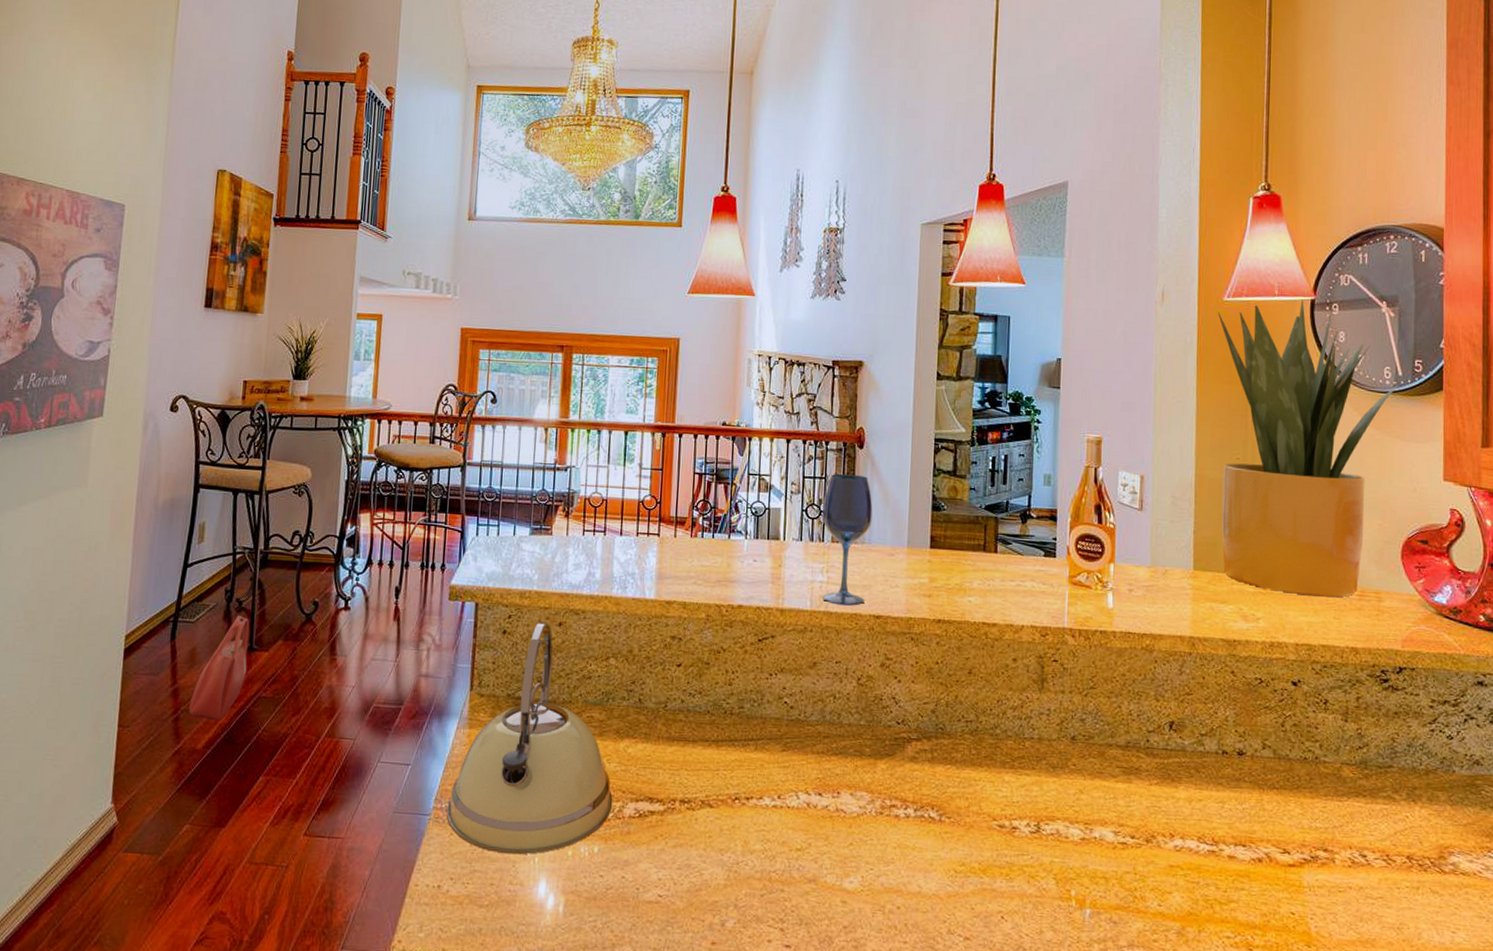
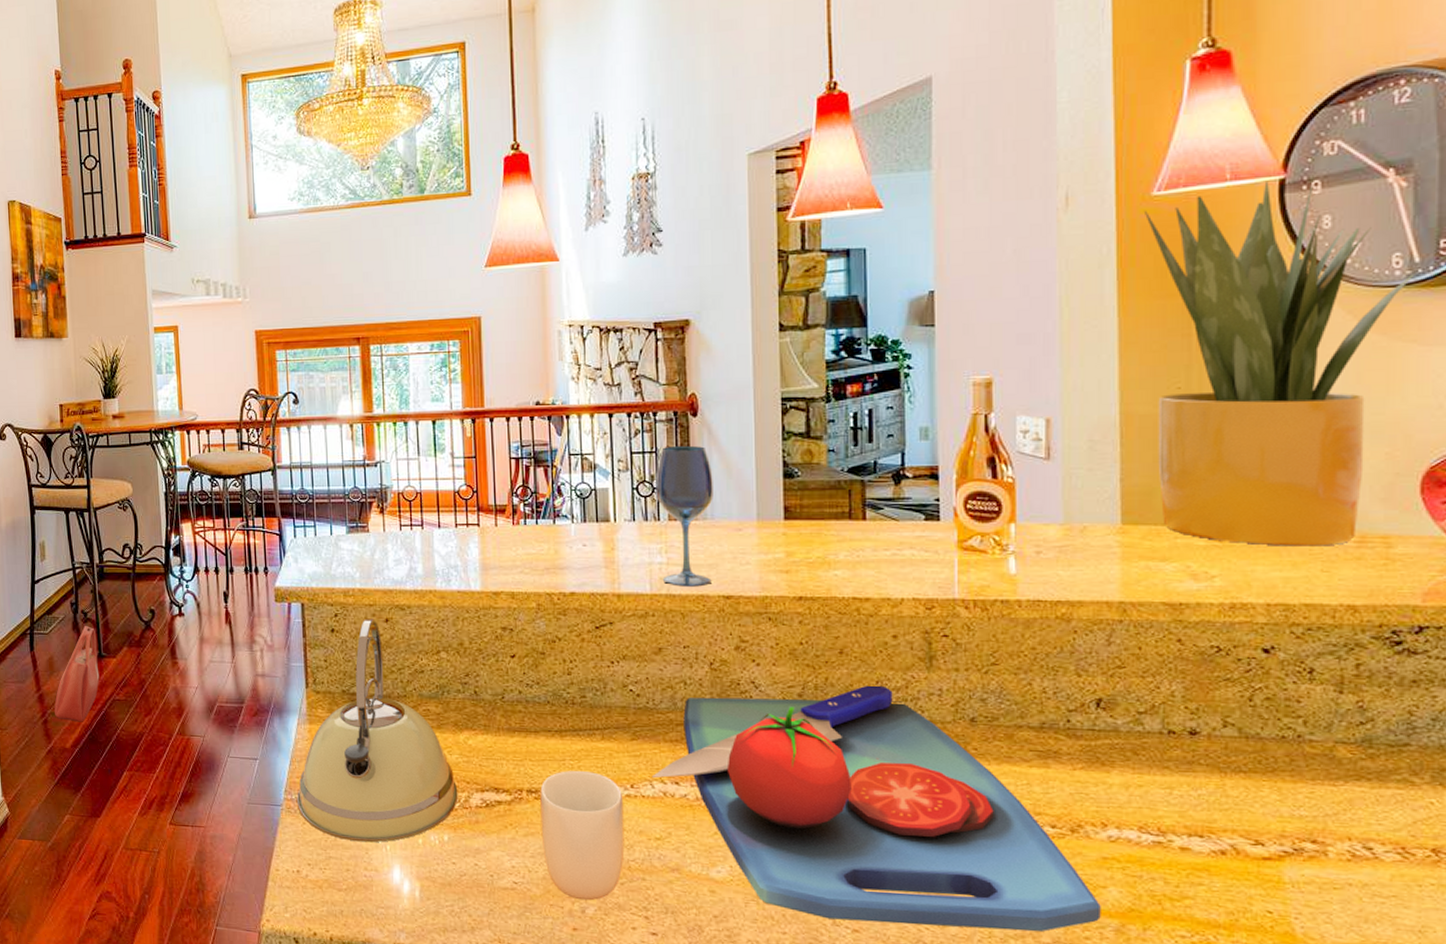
cup: none [689,781,770,913] -> present [540,771,625,901]
chopping board: none [797,703,1167,936] -> present [651,685,1101,932]

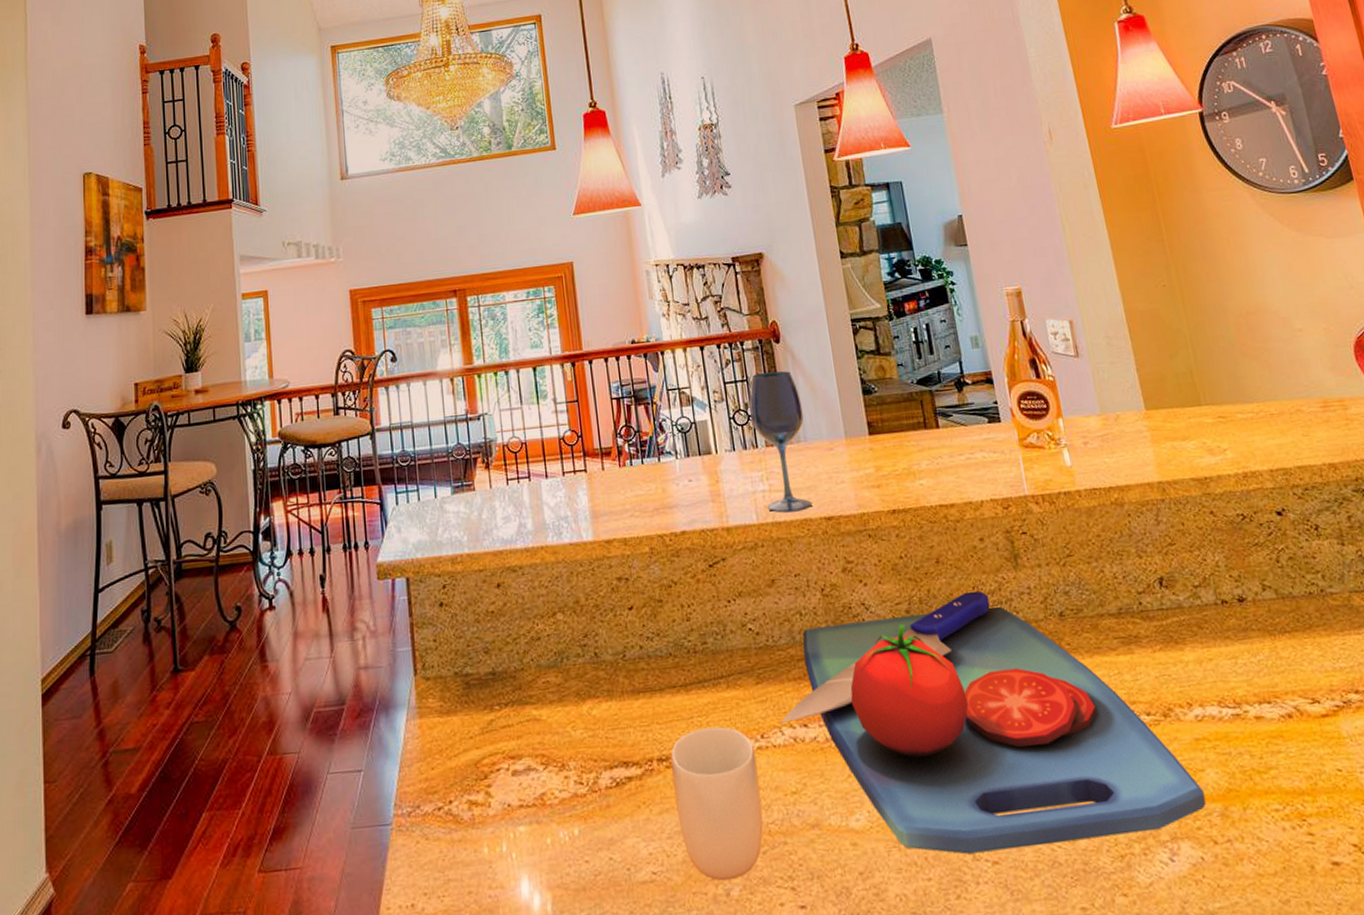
handbag: present [54,626,100,722] -> none [118,636,175,759]
kettle: present [297,618,458,843] -> none [409,585,586,855]
planter: present [1143,180,1415,546] -> none [1108,113,1320,418]

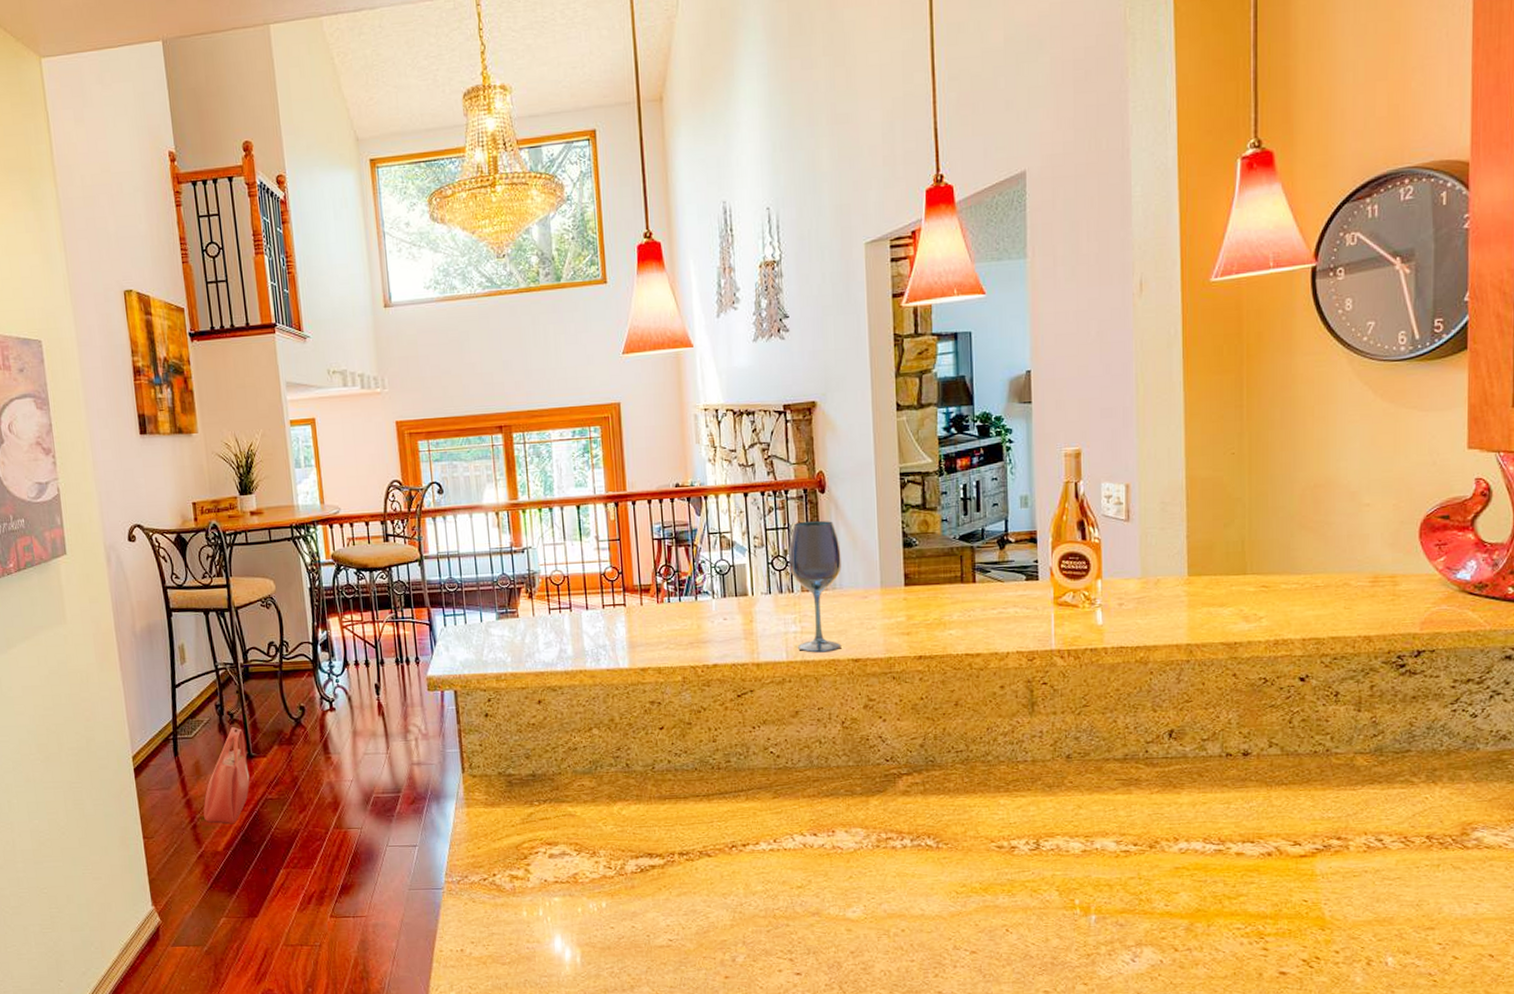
handbag: none [118,636,175,759] -> present [203,727,250,825]
cup: present [670,726,763,881] -> none [691,831,770,950]
chopping board: present [780,590,1206,855] -> none [792,731,1174,944]

